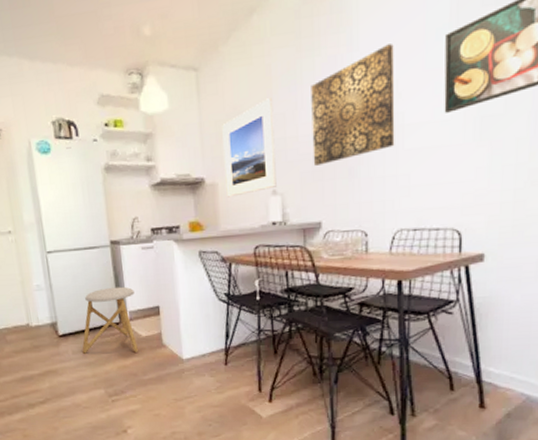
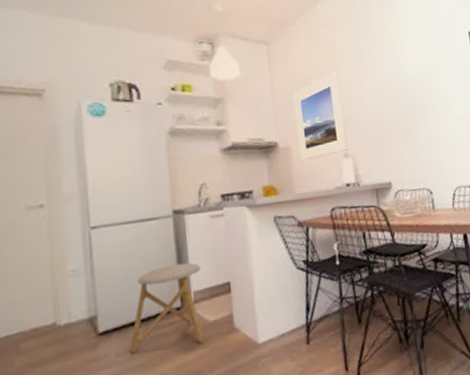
wall art: present [311,44,395,166] -> none [370,35,444,131]

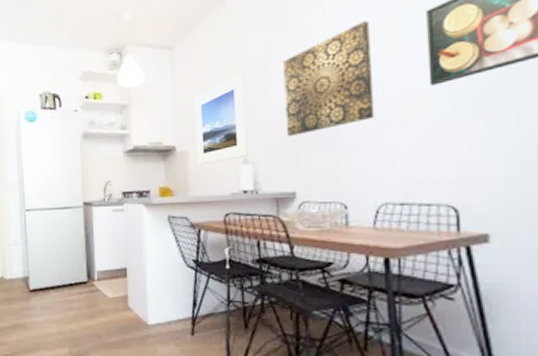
stool: present [129,262,204,354] -> none [50,246,104,313]
wall art: none [370,35,444,131] -> present [283,21,375,136]

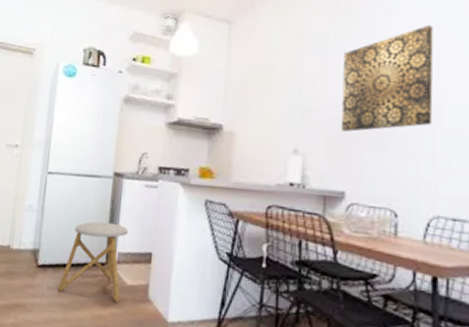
stool: none [50,246,104,313] -> present [58,221,128,303]
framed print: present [194,73,248,165] -> none [243,58,304,149]

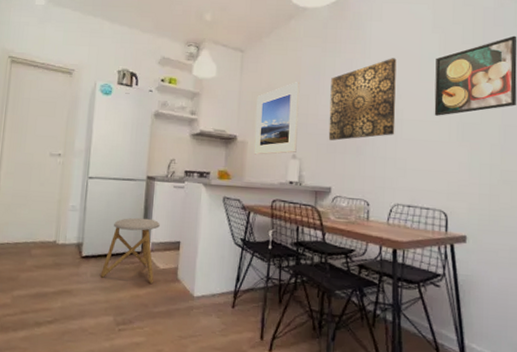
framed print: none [243,58,304,149] -> present [254,82,300,155]

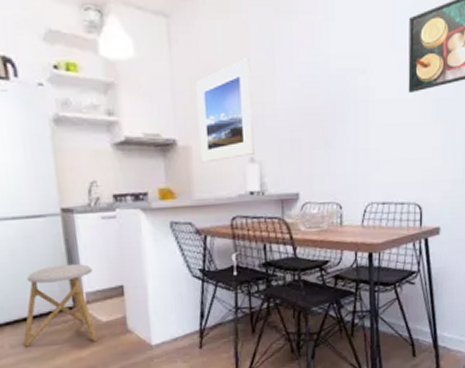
wall art: present [328,58,397,141] -> none [289,19,366,134]

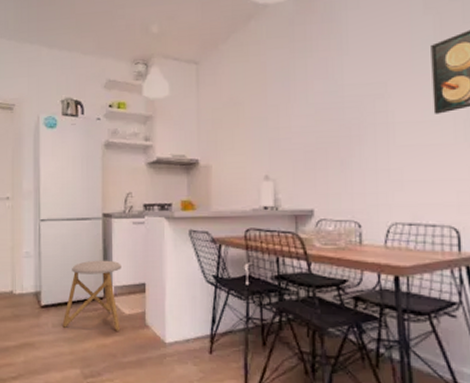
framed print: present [196,58,255,163] -> none [218,91,269,180]

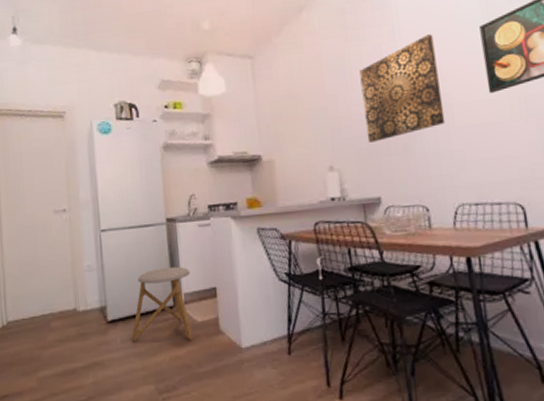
wall art: none [303,50,386,155] -> present [359,34,446,143]

